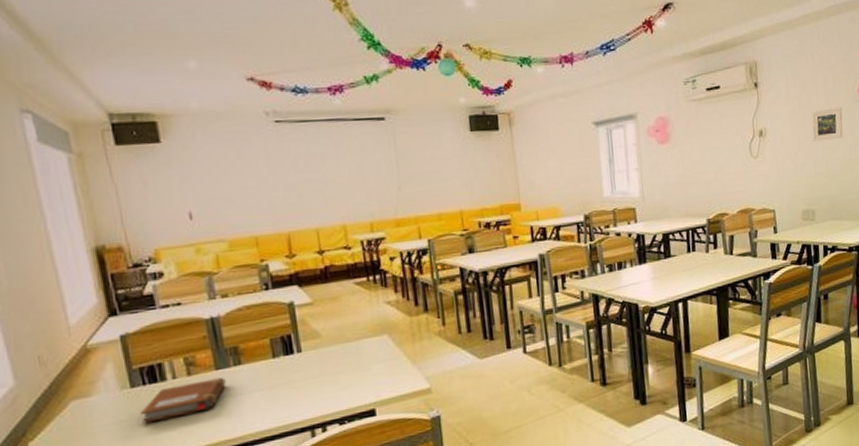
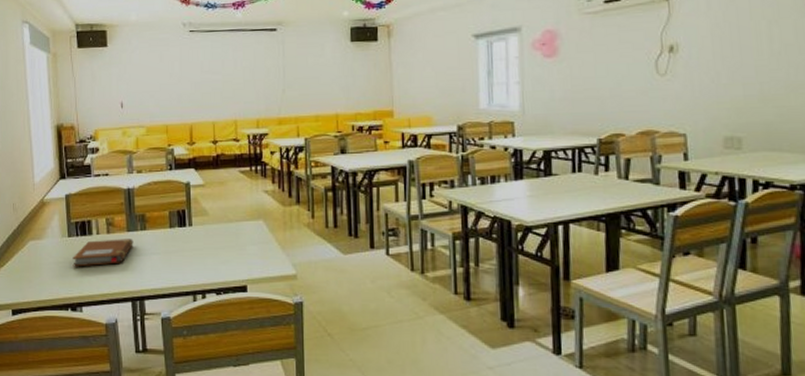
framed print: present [811,107,843,142] -> none [741,21,787,59]

